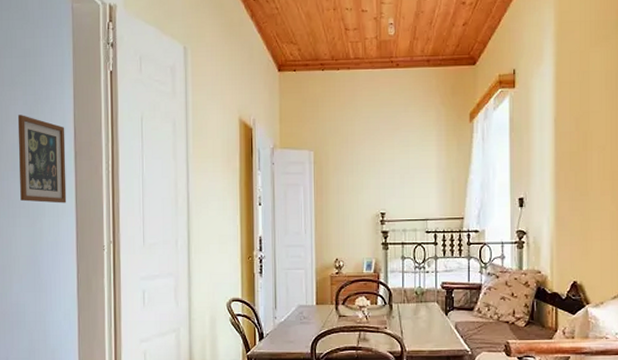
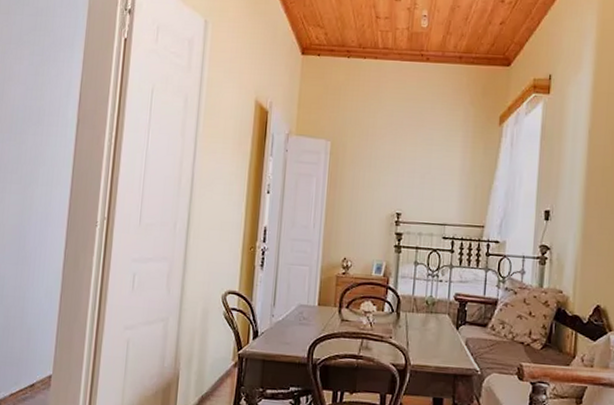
wall art: present [17,115,67,204] -> none [14,75,70,173]

